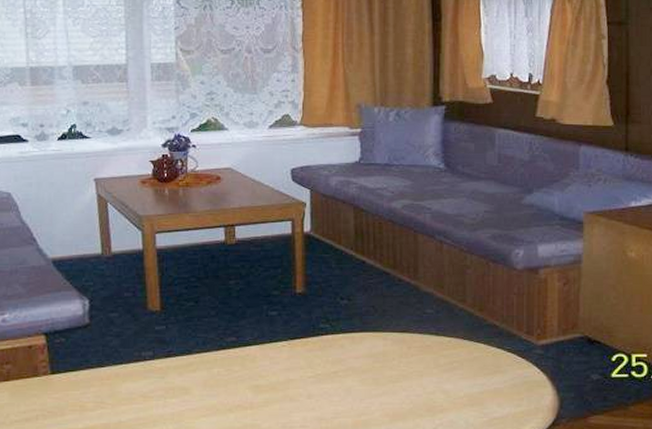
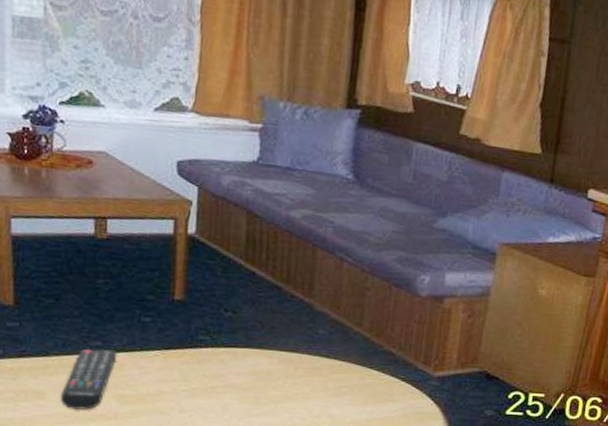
remote control: none [202,344,250,403] -> present [60,349,118,411]

